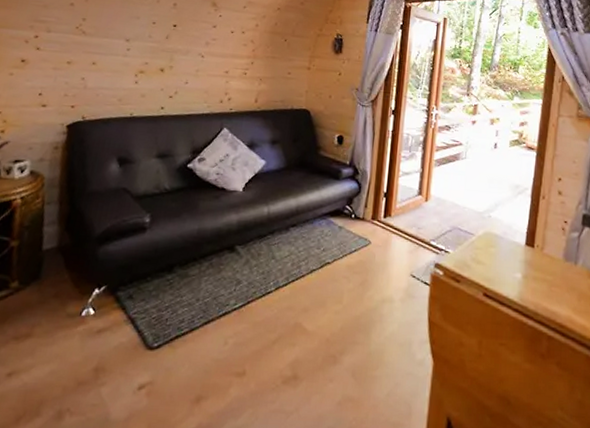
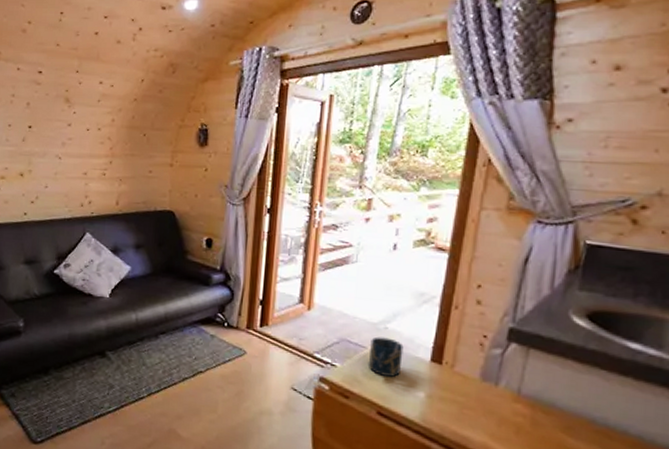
cup: none [476,224,504,261] -> present [369,337,404,377]

